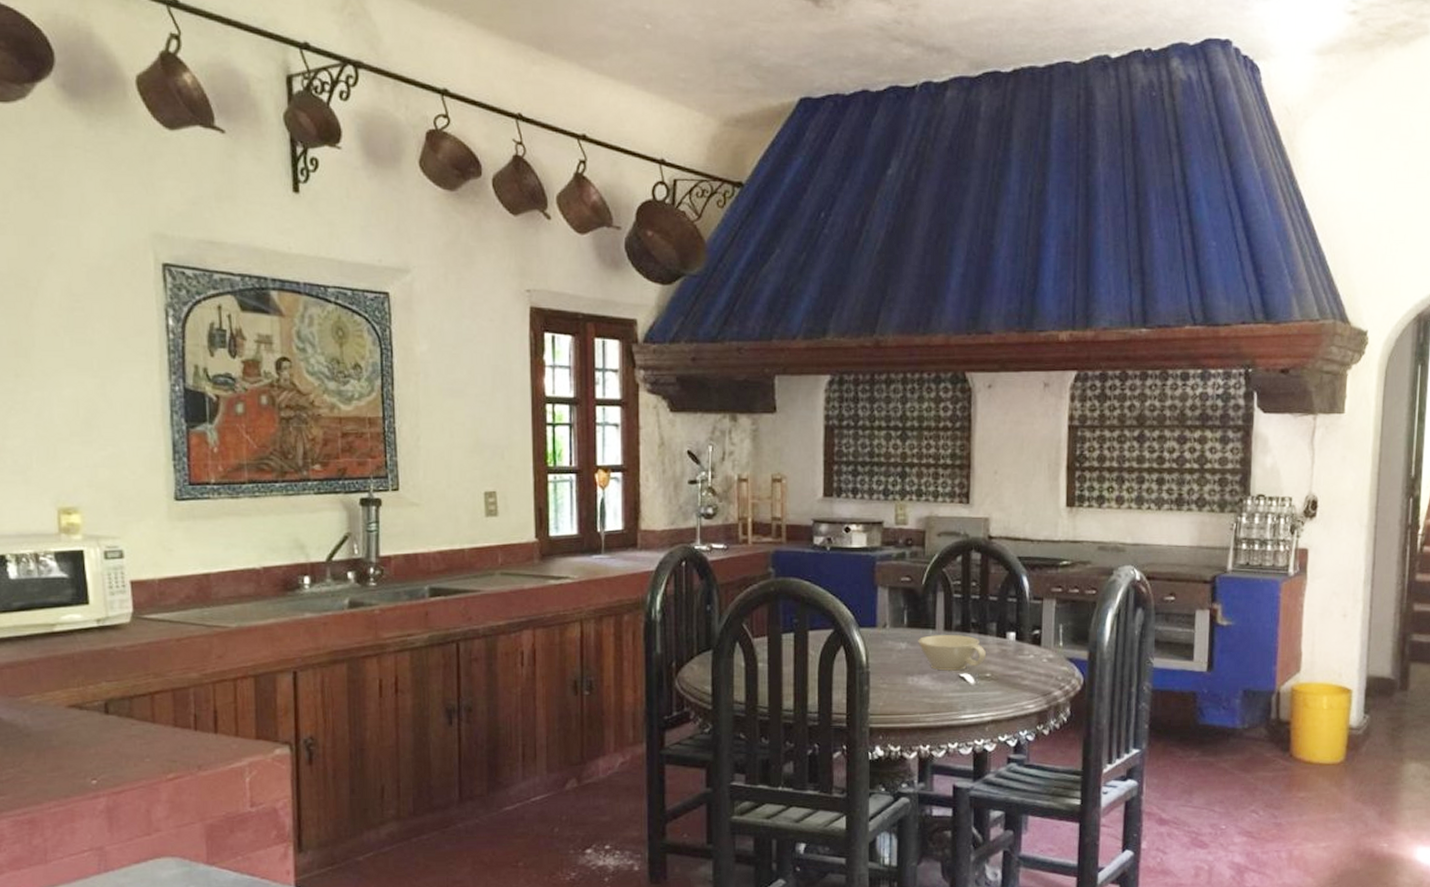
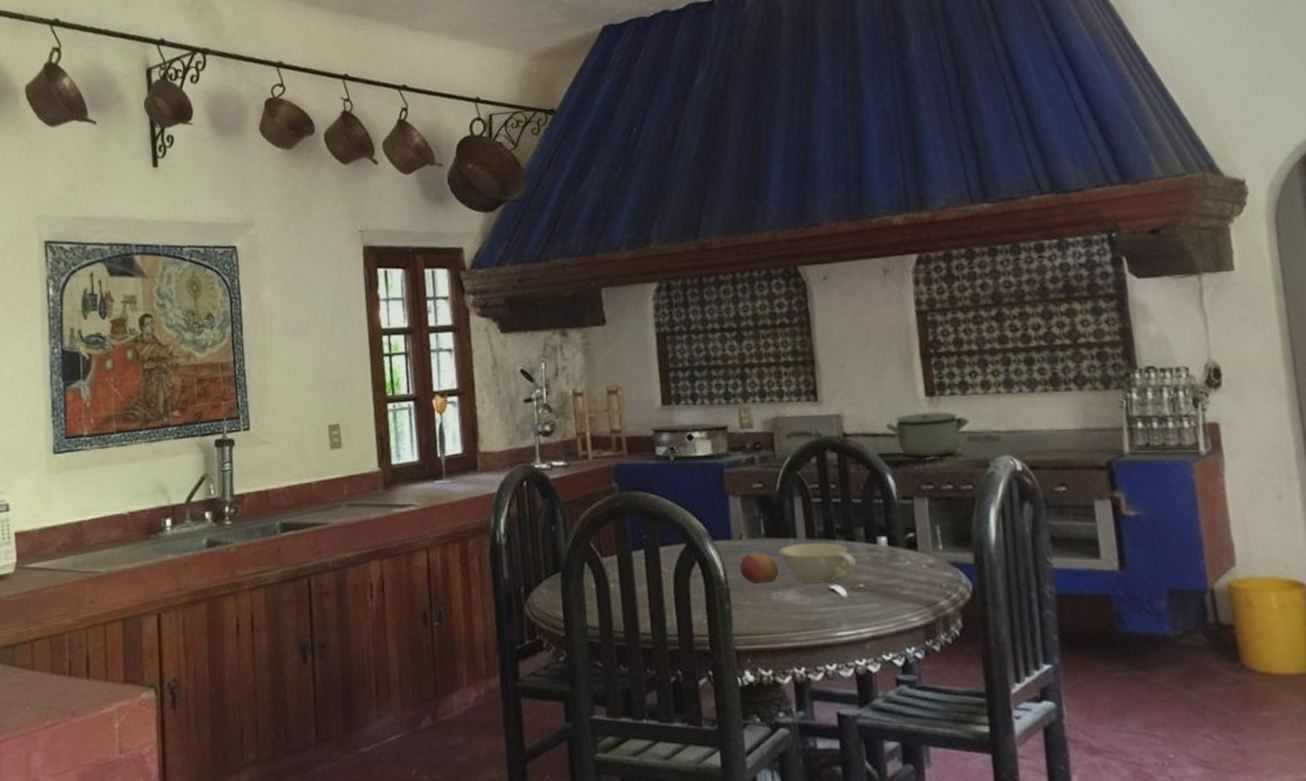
fruit: none [880,640,917,669] -> present [739,552,779,583]
cooking pot: none [1027,521,1101,563] -> present [885,411,969,458]

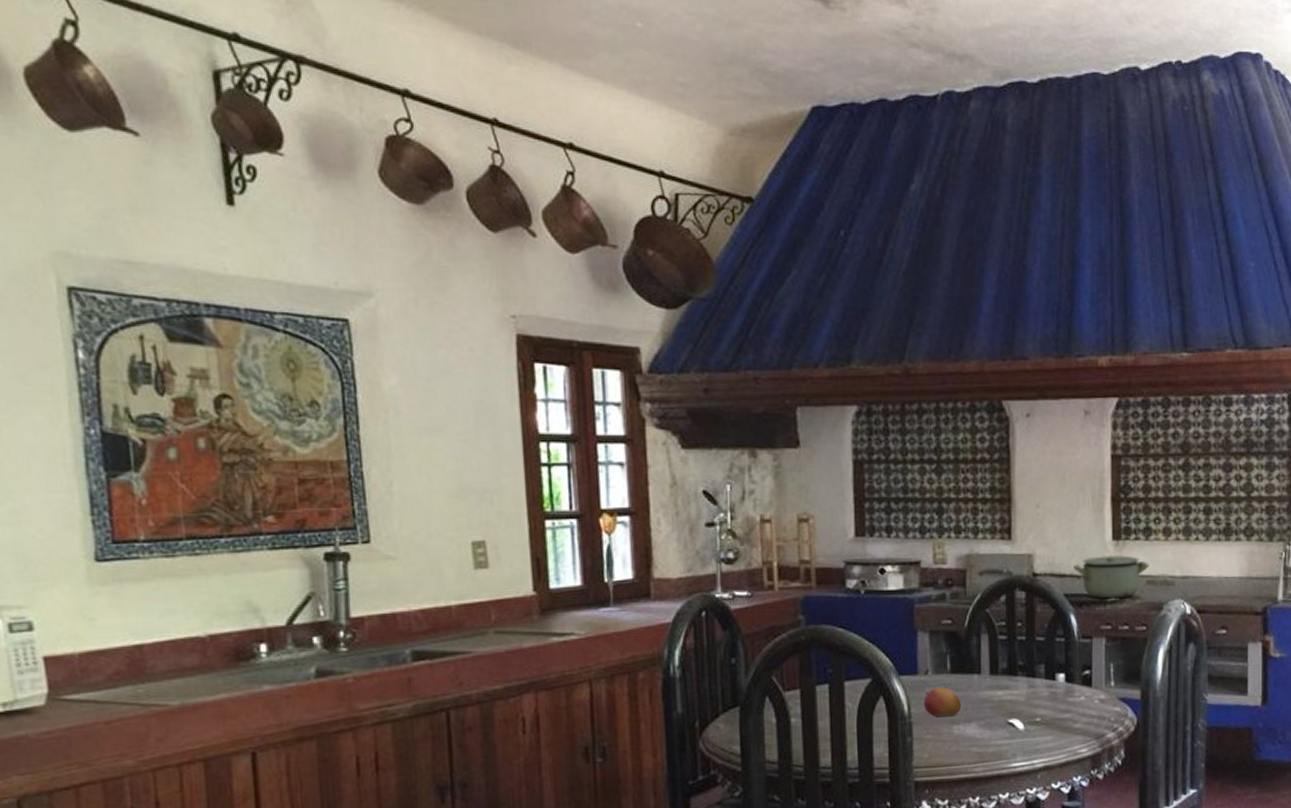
cup: present [778,542,857,583] -> none [963,679,1036,718]

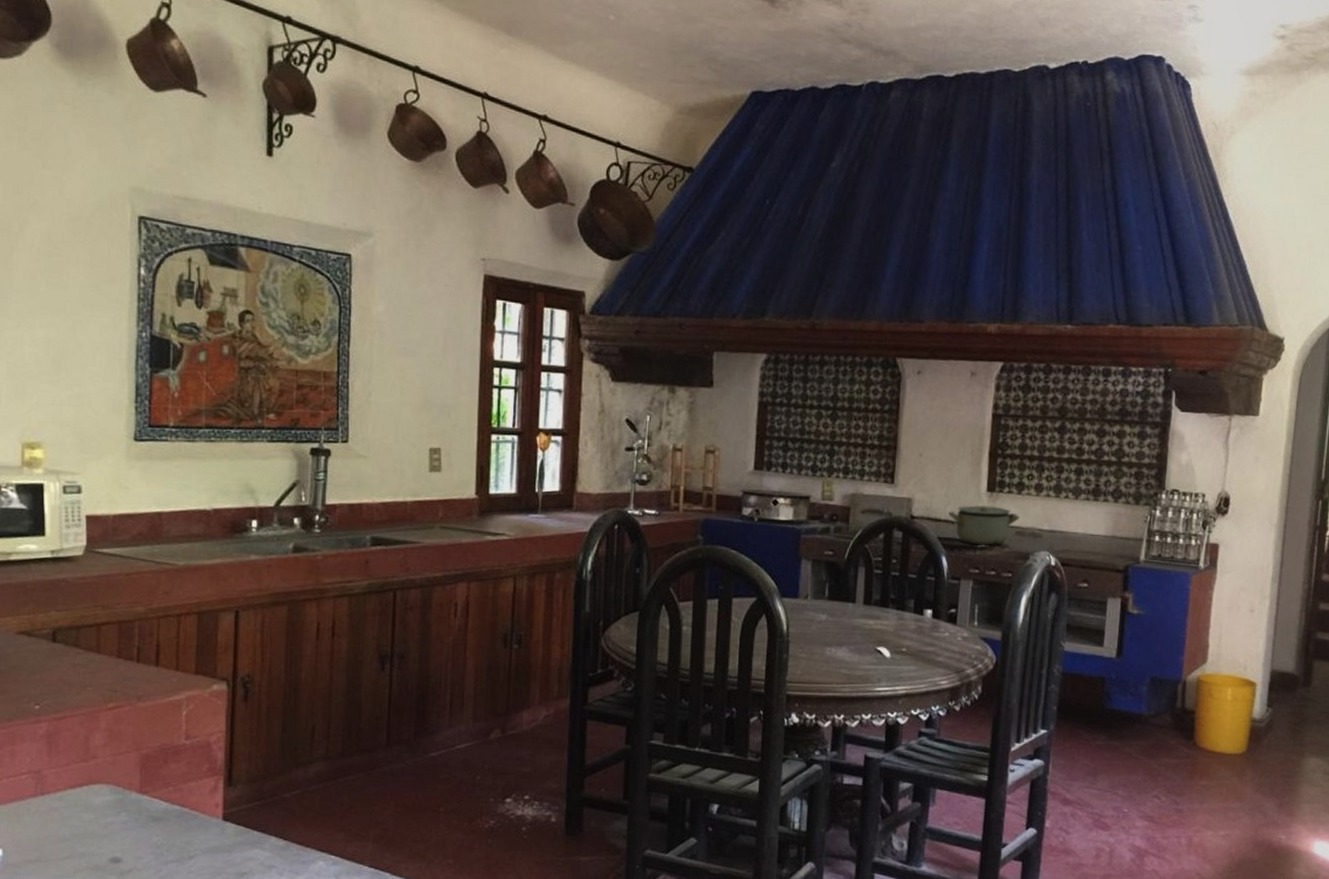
fruit: present [923,687,962,718] -> none [801,611,836,639]

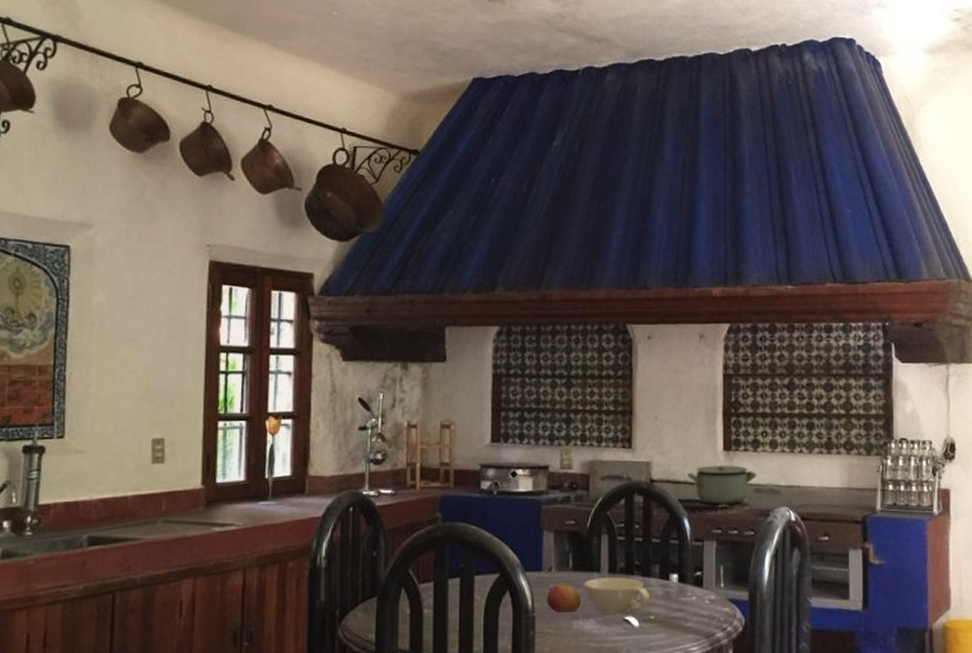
fruit: none [801,611,836,639] -> present [546,584,582,613]
cup: none [838,608,904,644] -> present [583,577,651,614]

